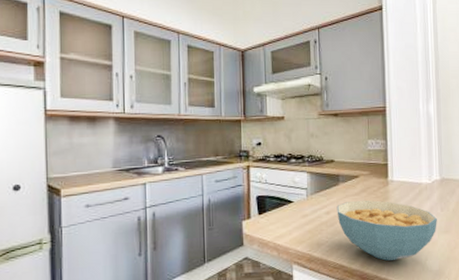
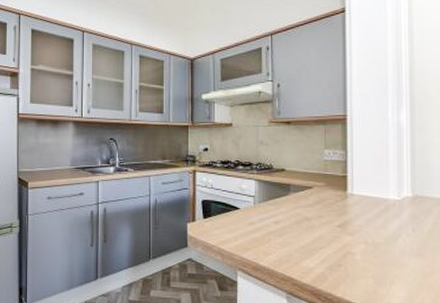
cereal bowl: present [336,200,437,261] -> none [286,213,407,279]

